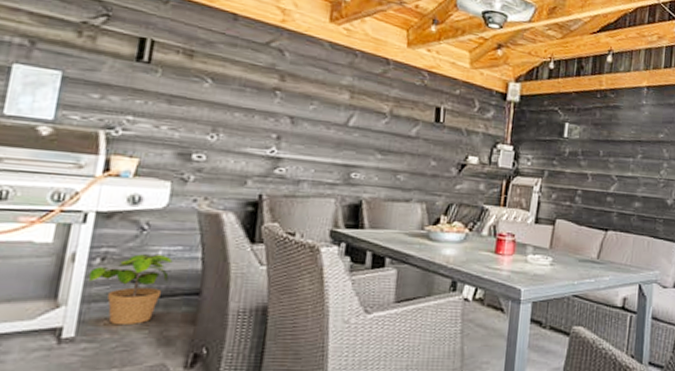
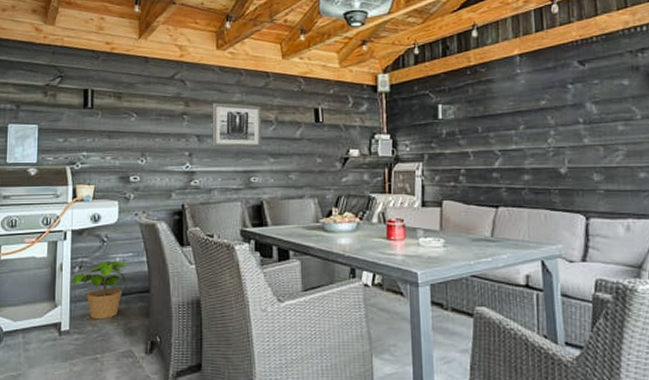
wall art: none [308,82,376,142] -> present [212,103,262,148]

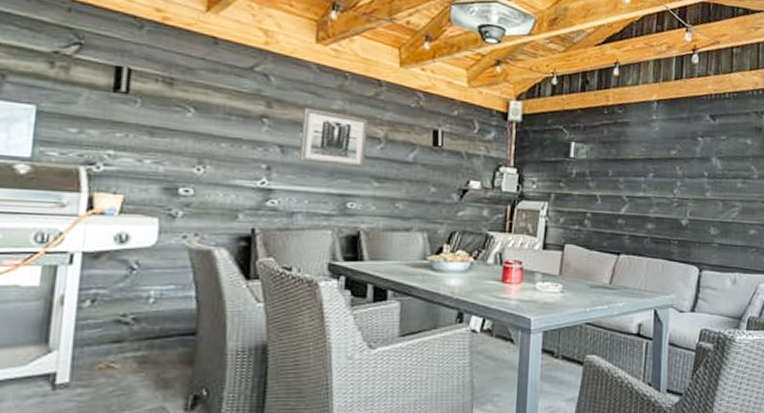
potted plant: present [72,261,127,320] -> none [78,295,166,369]

